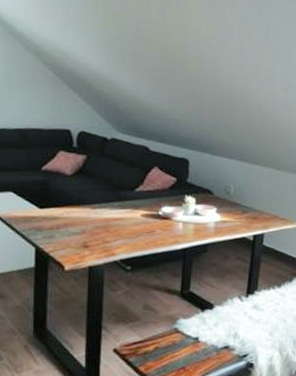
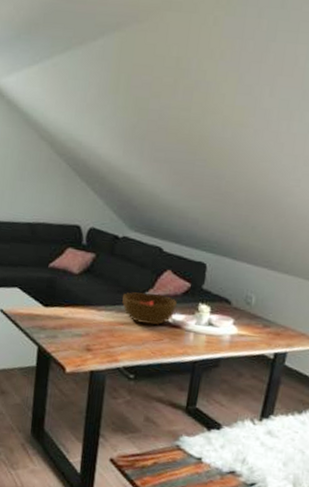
bowl: none [115,189,165,219] -> present [122,292,177,325]

